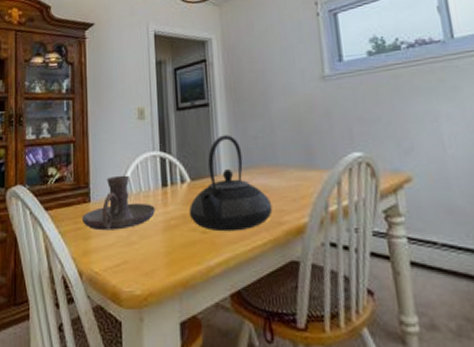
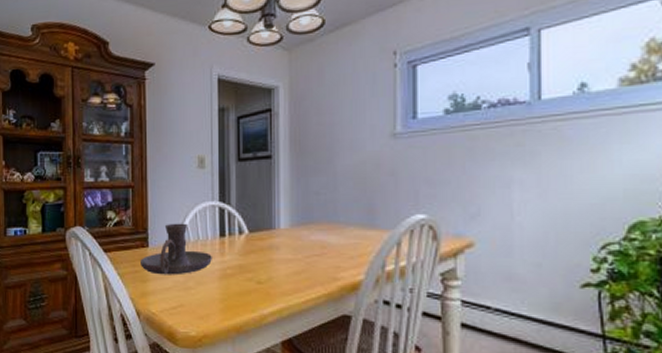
teapot: present [188,135,273,232] -> none [245,189,329,284]

